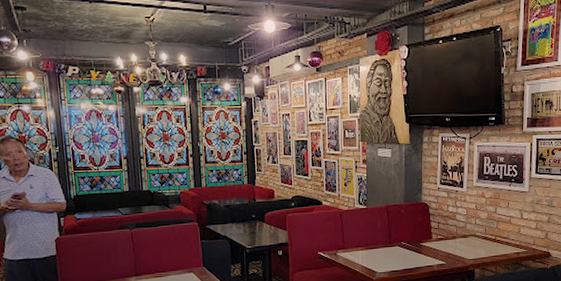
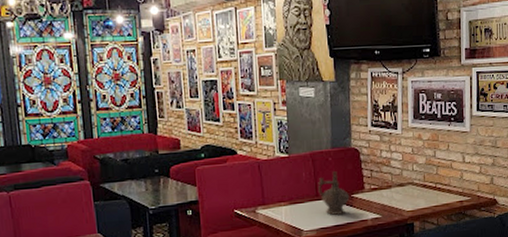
ceremonial vessel: none [391,221,419,260] -> present [318,170,350,215]

